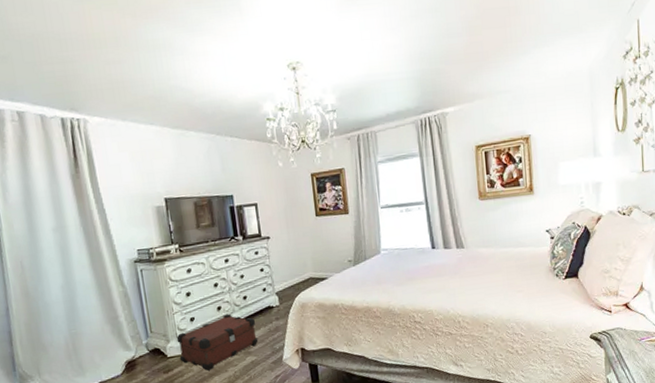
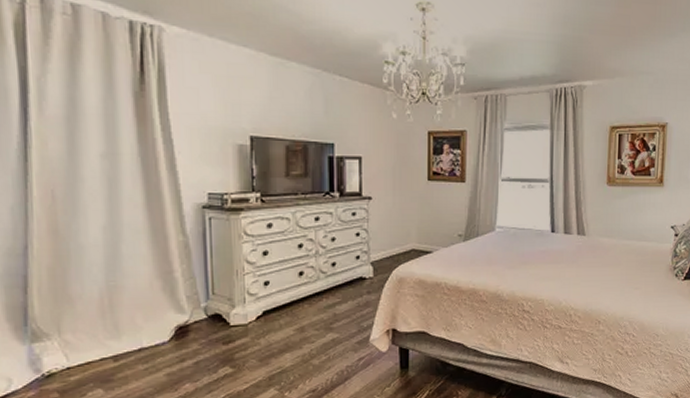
suitcase: present [176,314,259,371] -> none [244,281,344,345]

